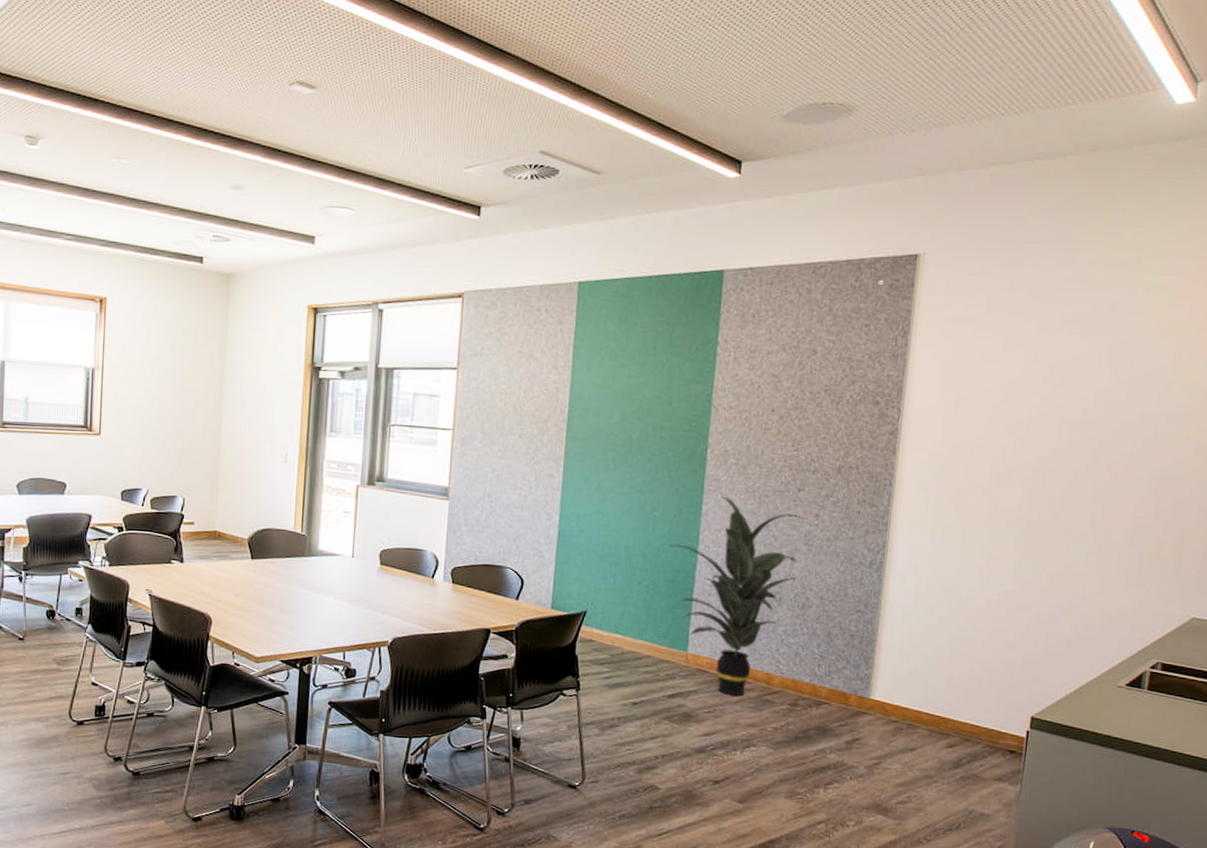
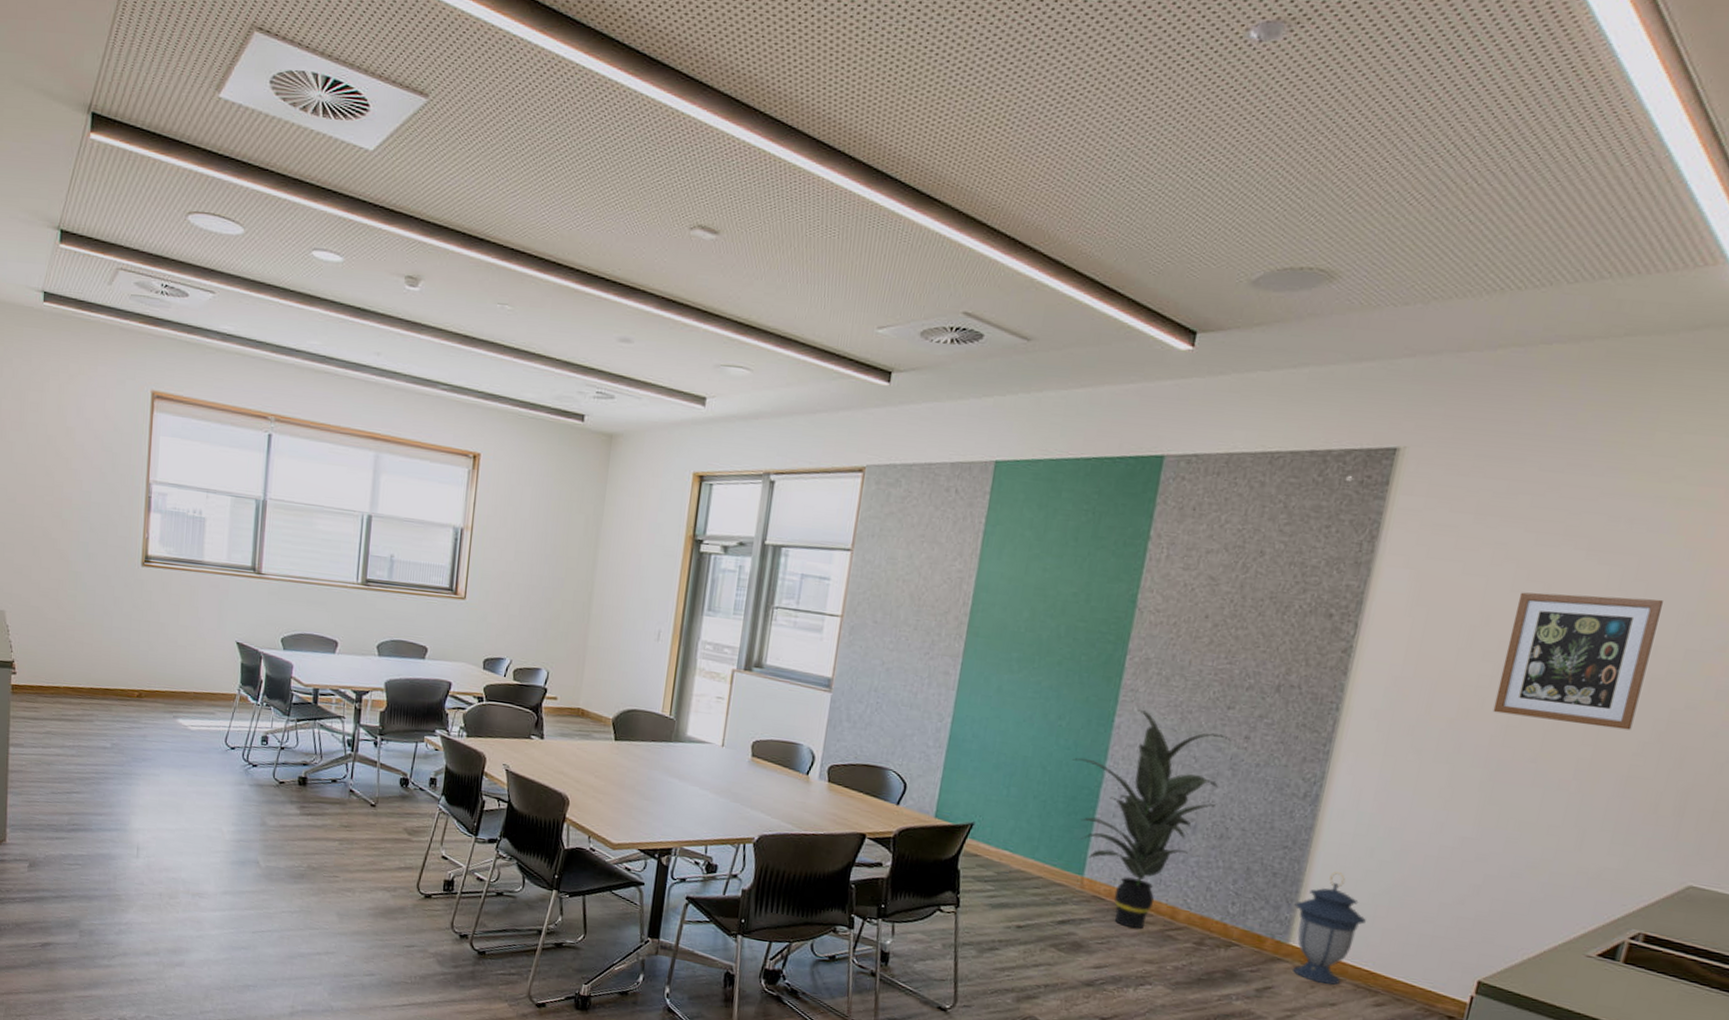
lantern: none [871,630,933,732] -> present [1293,872,1366,985]
wall art: none [1019,372,1145,487] -> present [1493,592,1663,731]

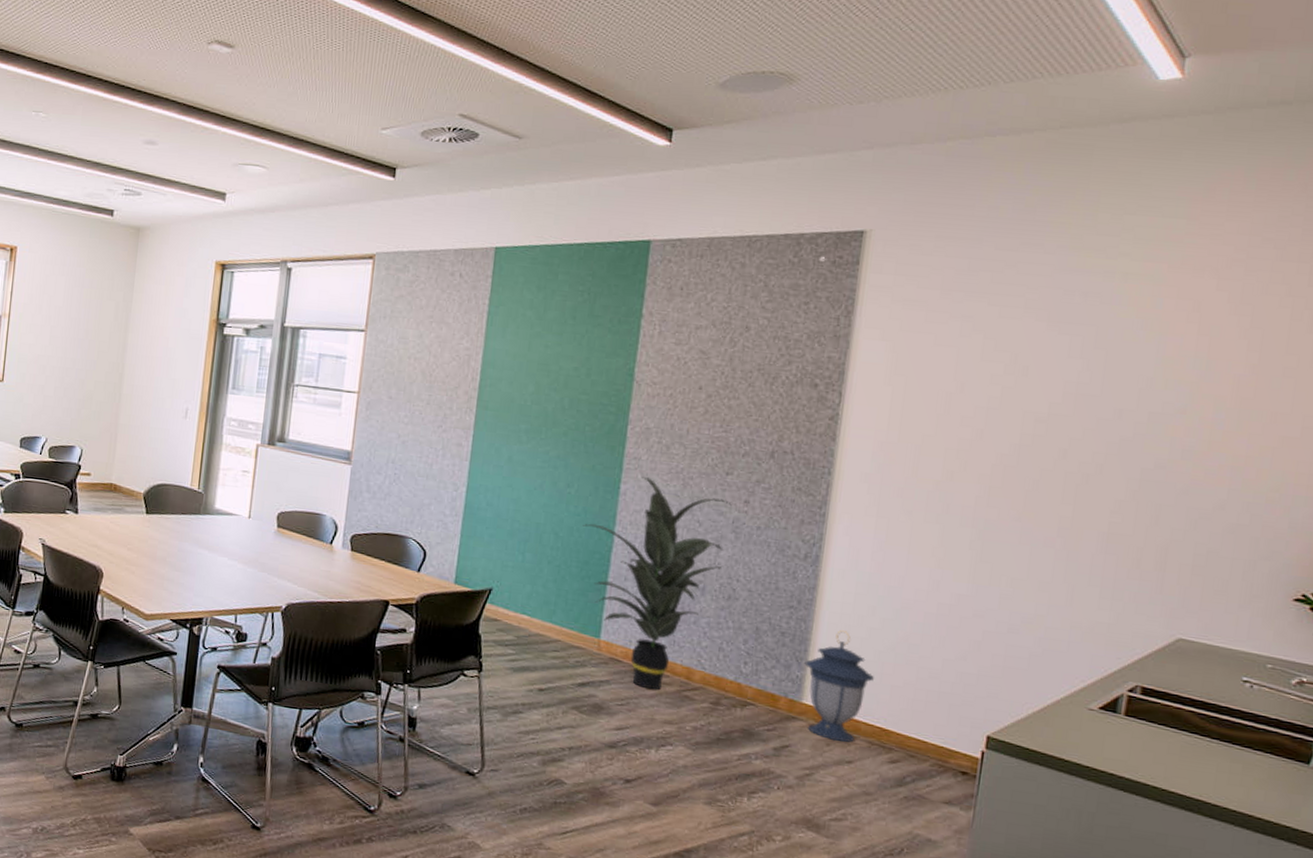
wall art: present [1493,592,1663,731] -> none [975,361,1123,489]

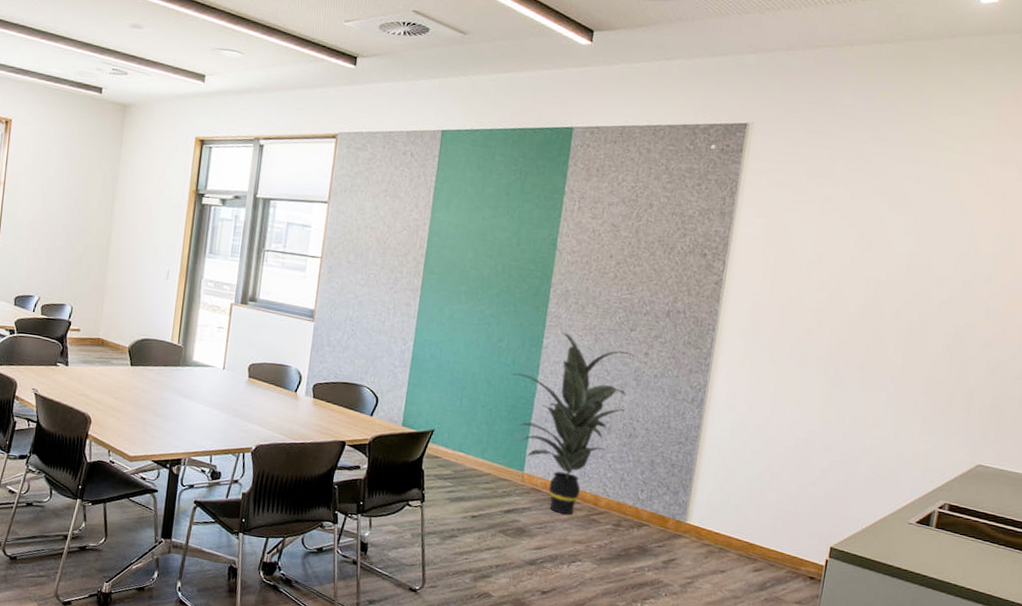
lantern: present [804,630,874,742] -> none [689,462,744,555]

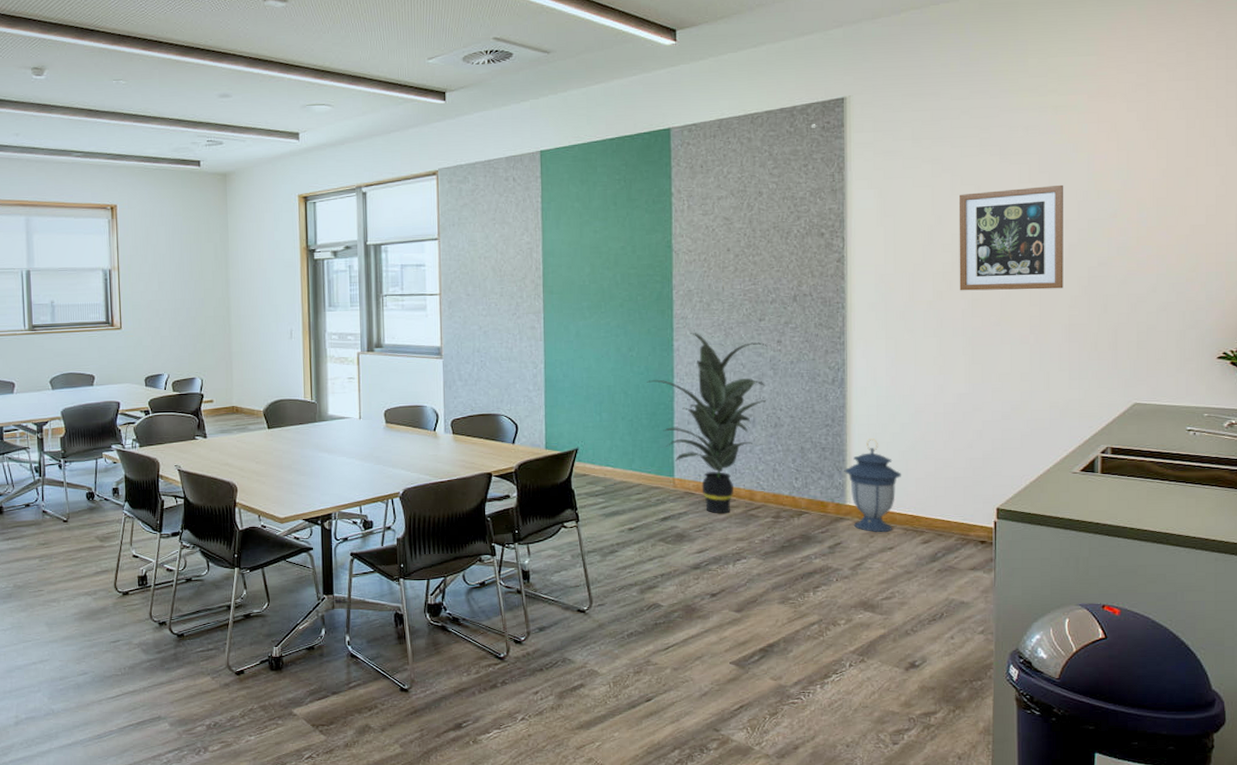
lantern: none [689,462,744,555] -> present [844,439,901,533]
wall art: none [828,236,944,343] -> present [958,184,1063,291]

